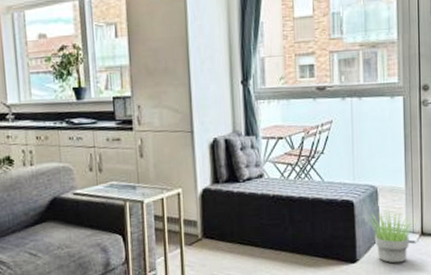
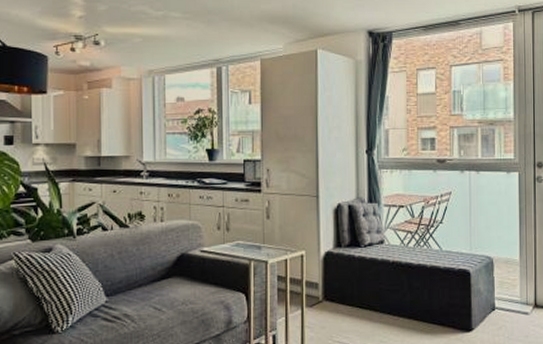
potted plant: present [366,211,418,264] -> none [481,282,531,334]

